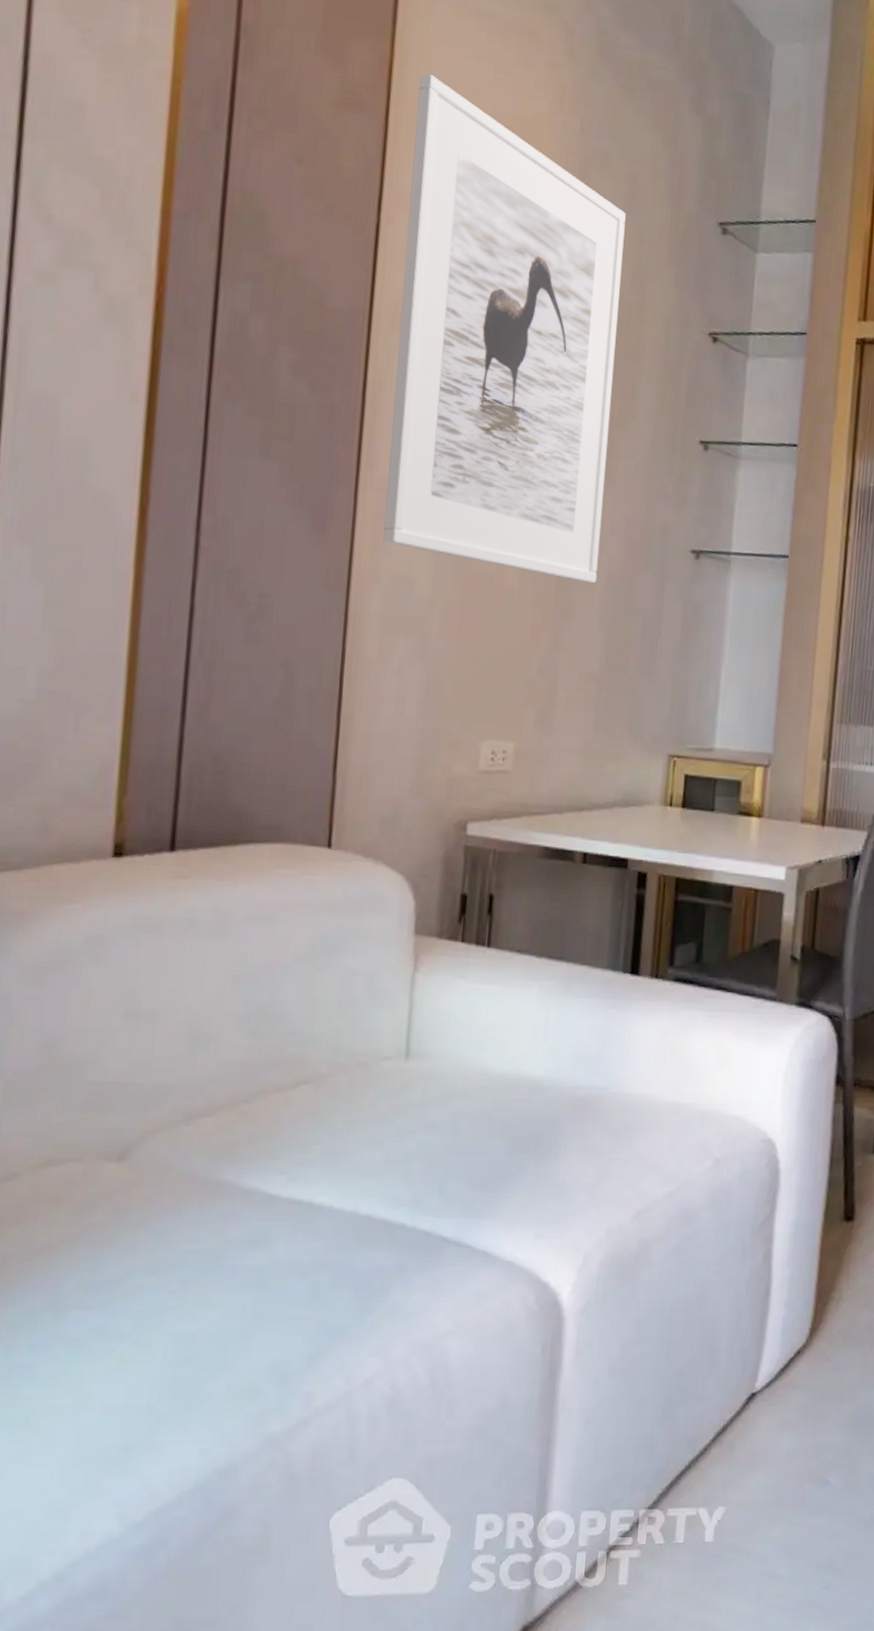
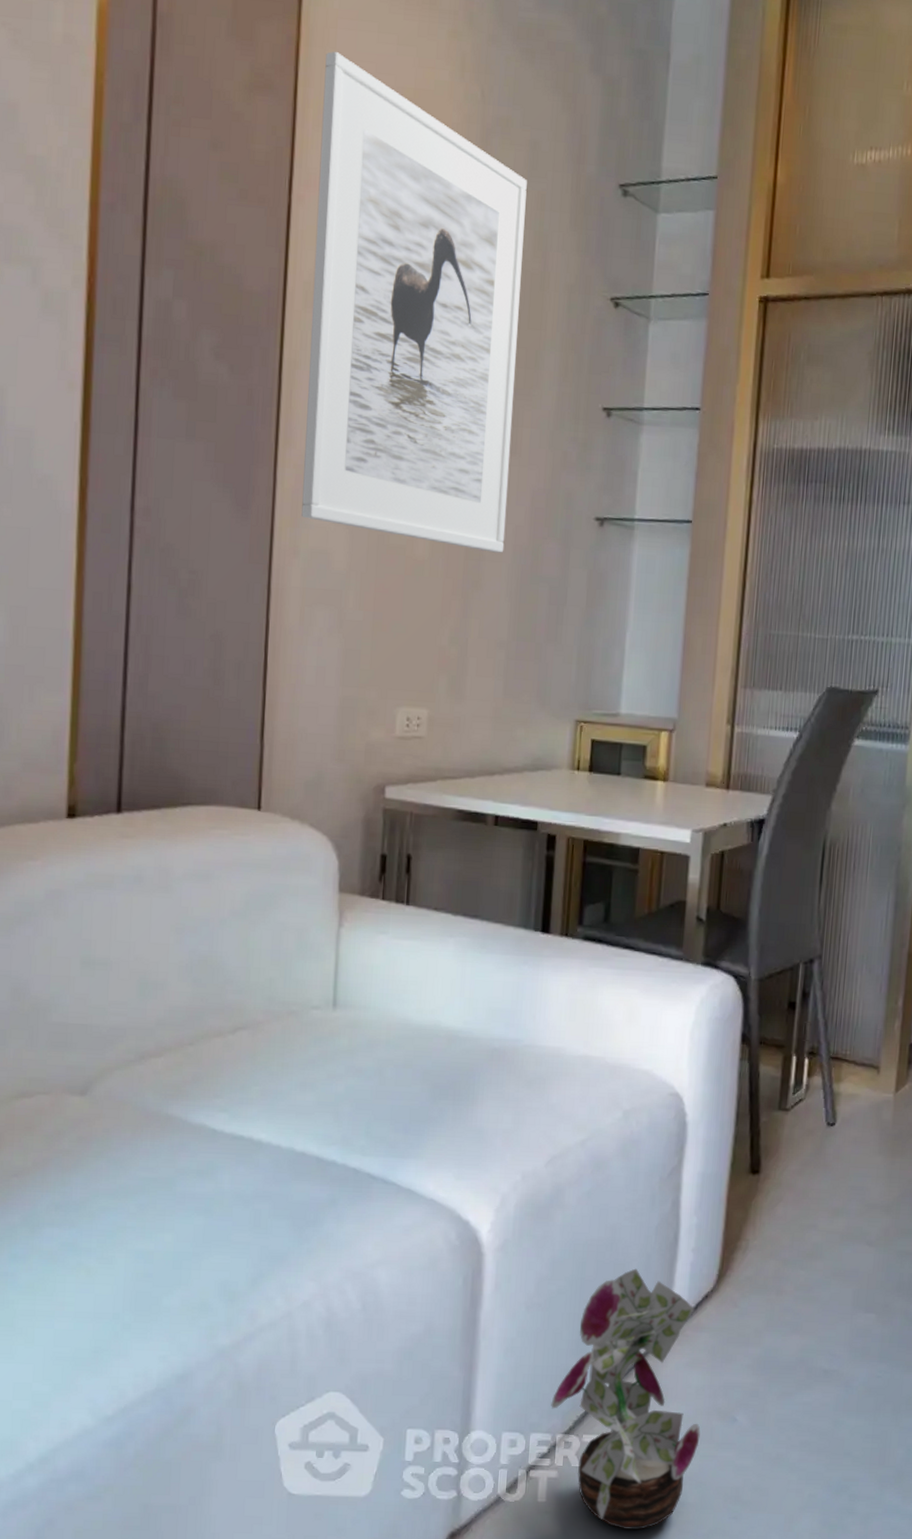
decorative plant: none [634,1326,792,1609] -> present [551,1268,701,1531]

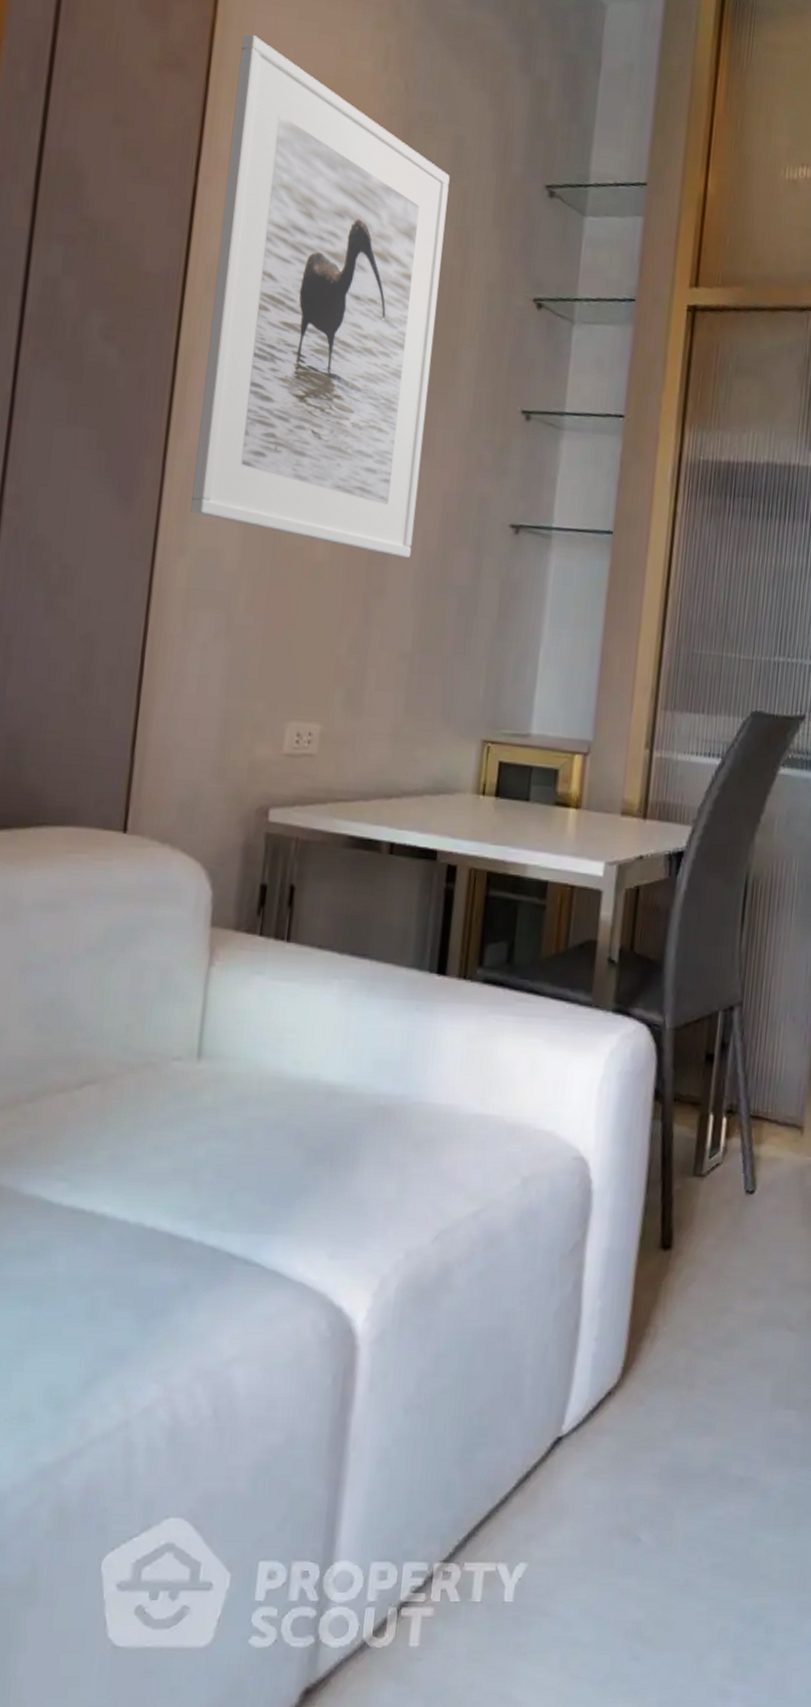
decorative plant: present [551,1268,701,1531] -> none [428,1361,600,1678]

